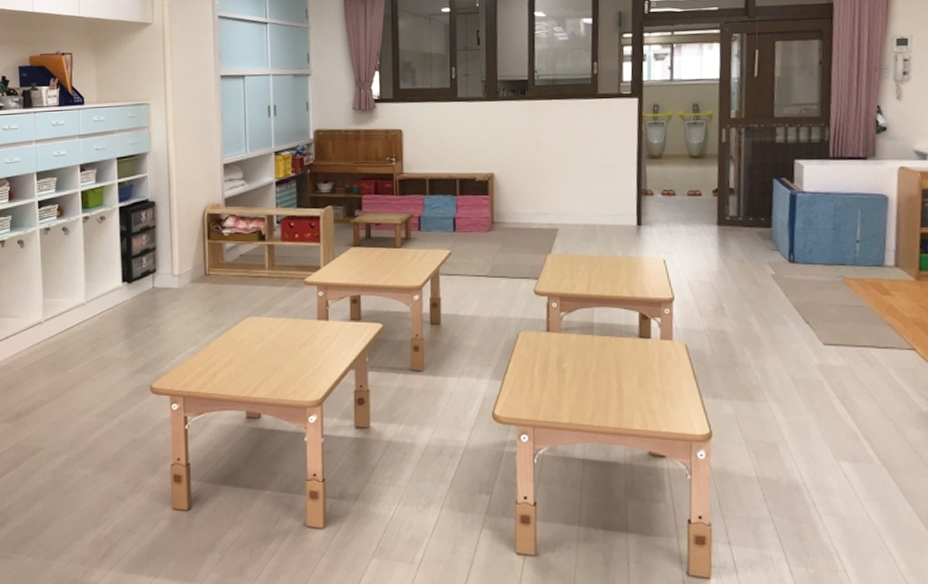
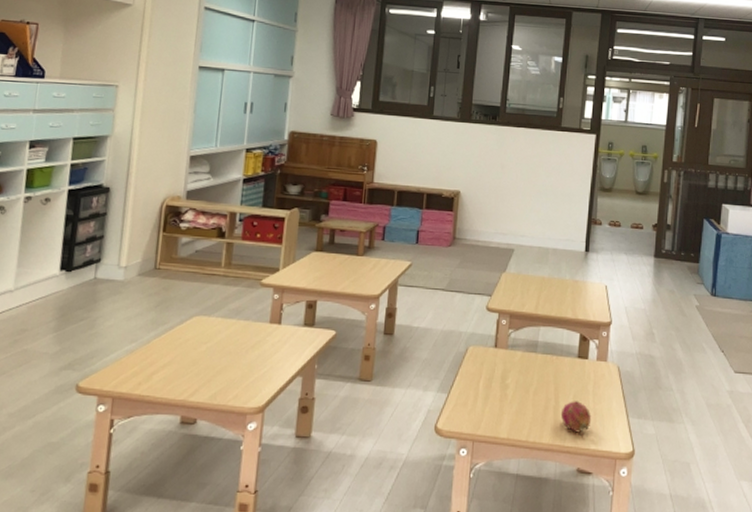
fruit: none [625,383,660,415] -> present [560,401,592,433]

